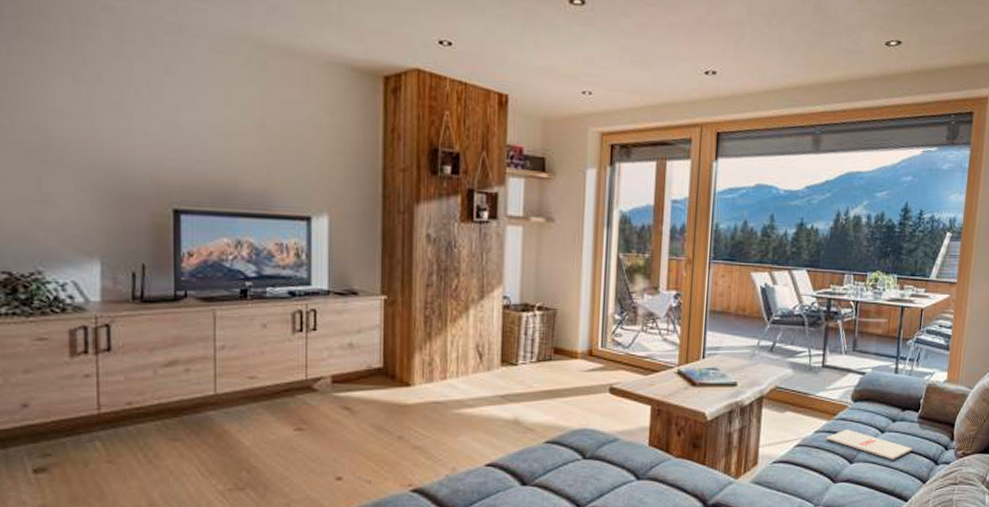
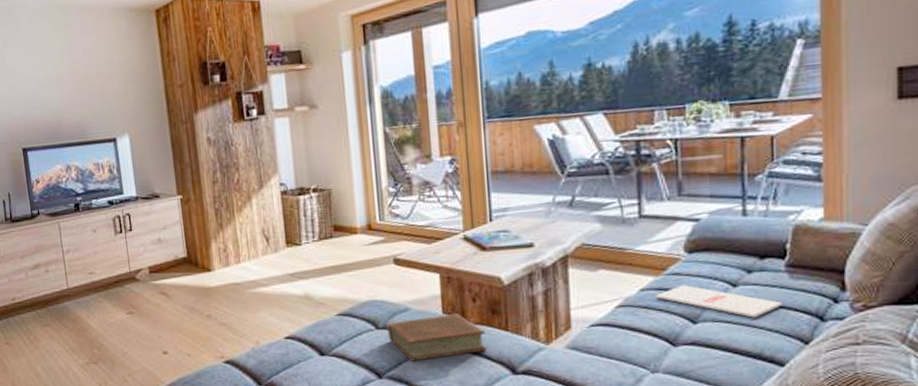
book: none [594,446,685,493] -> present [387,314,487,361]

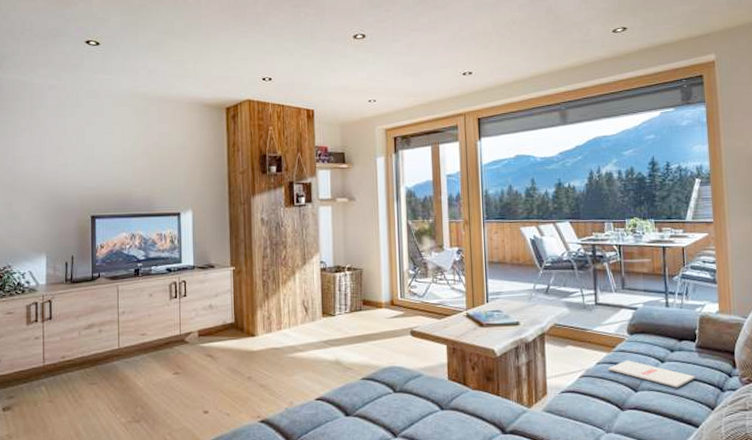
book: present [387,314,487,361] -> none [403,380,482,422]

